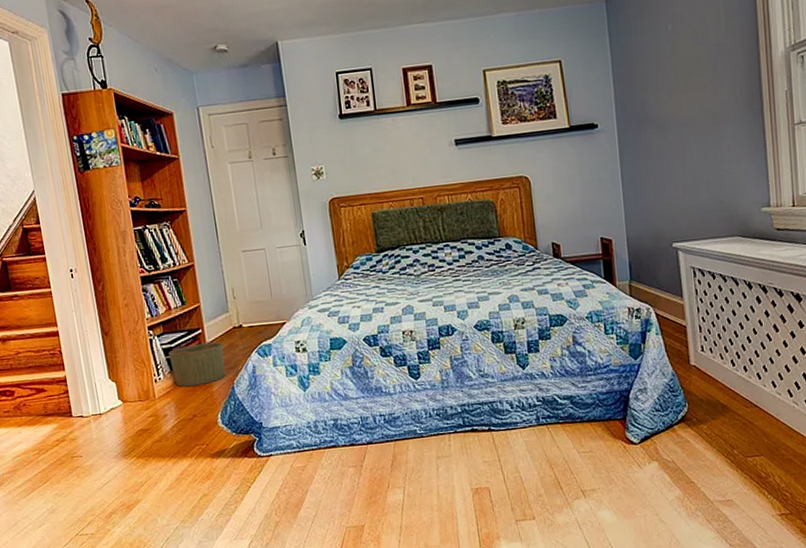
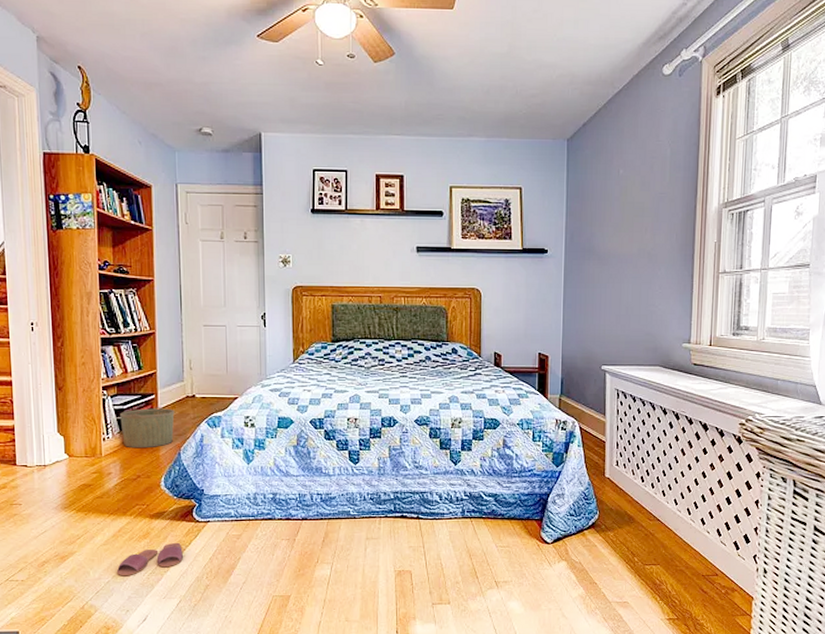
slippers: none [184,480,250,521] -> present [116,542,184,577]

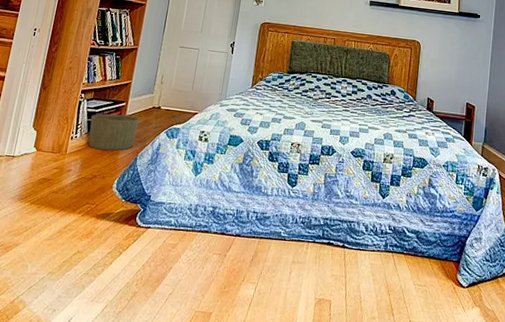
slippers: present [116,542,184,577] -> none [52,245,120,275]

